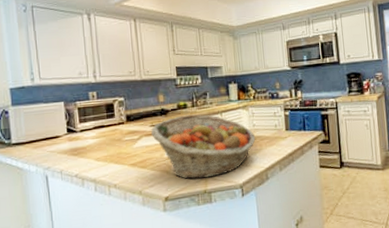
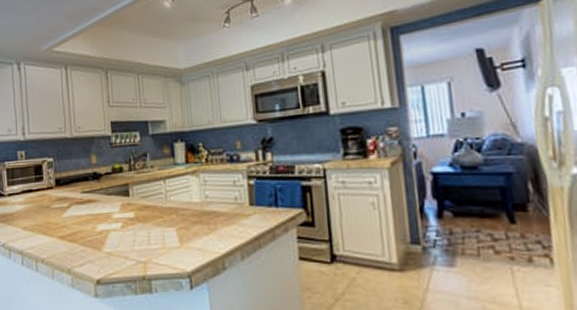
fruit basket: present [151,114,256,179] -> none [82,180,209,262]

